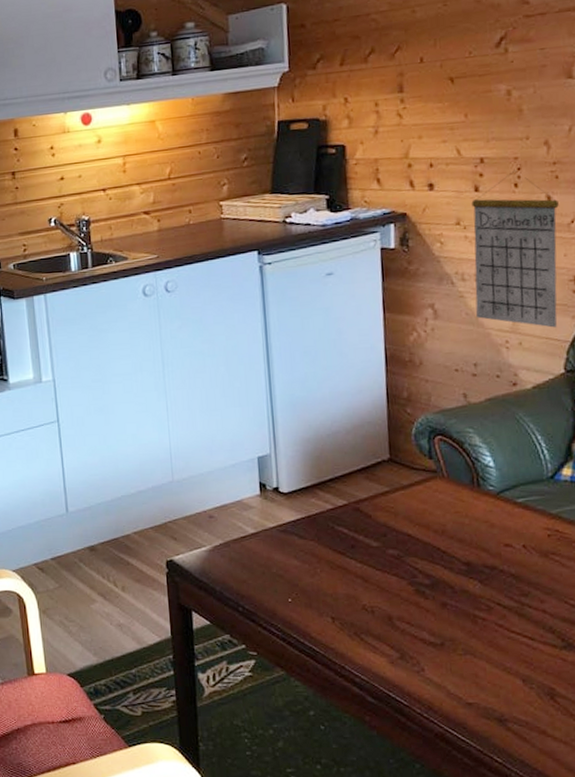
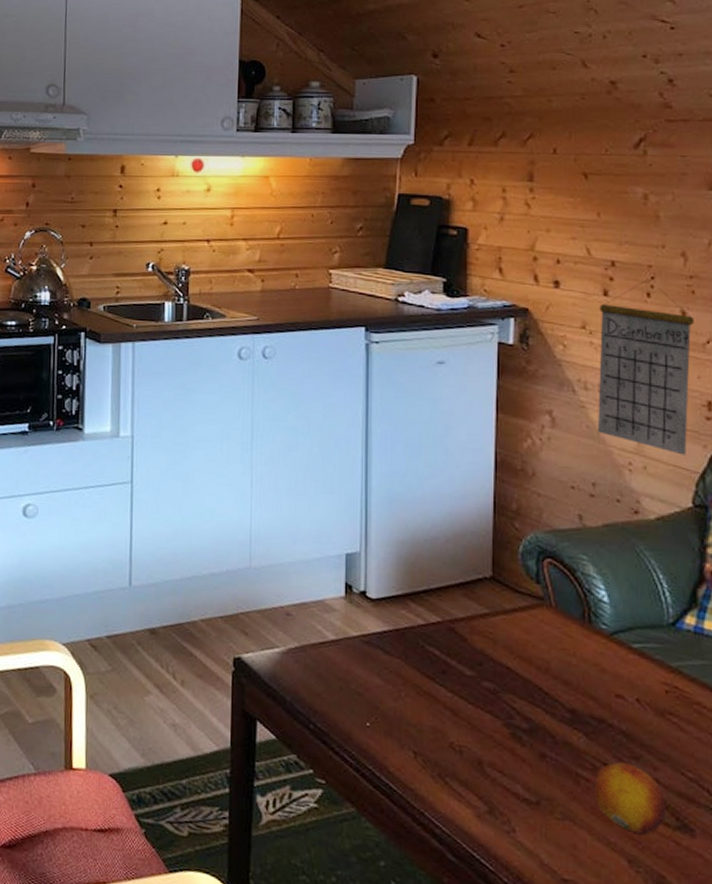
fruit: none [490,600,554,657] -> present [594,762,667,834]

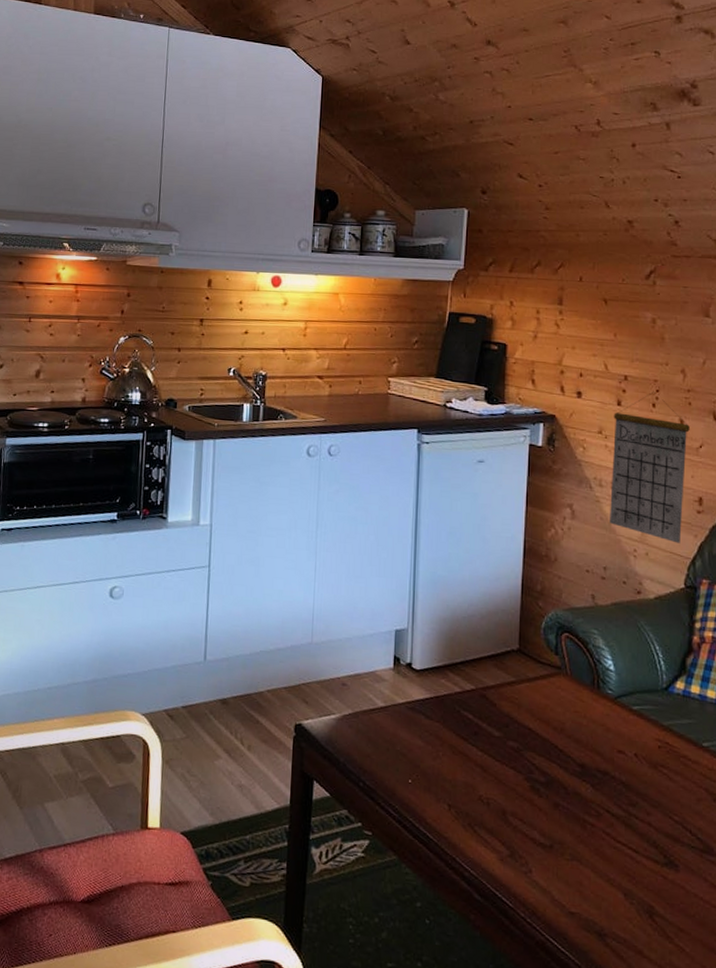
fruit: present [594,762,667,834] -> none [598,808,656,871]

